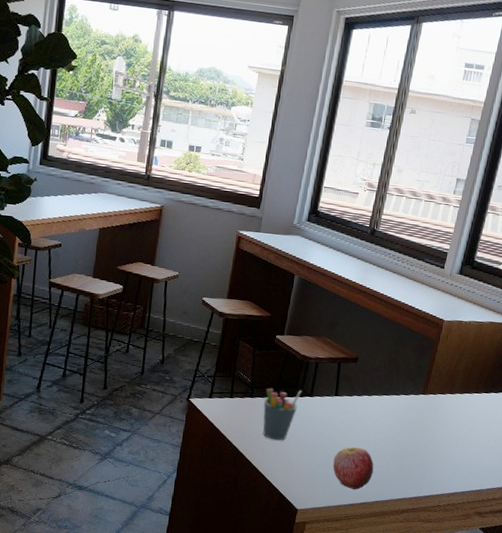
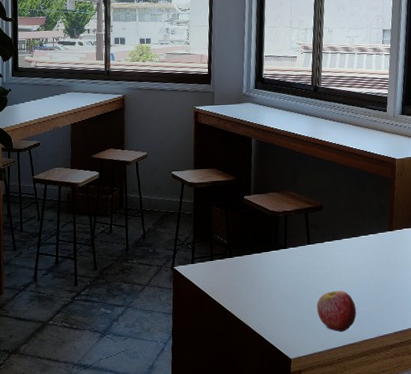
pen holder: present [263,388,302,441] -> none [242,244,276,295]

